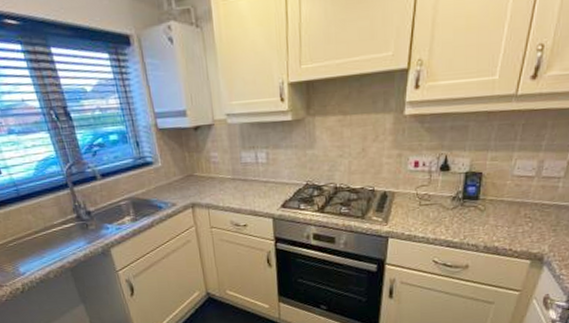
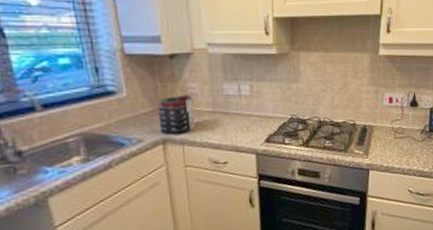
mug: none [186,162,218,200] -> present [157,93,195,135]

